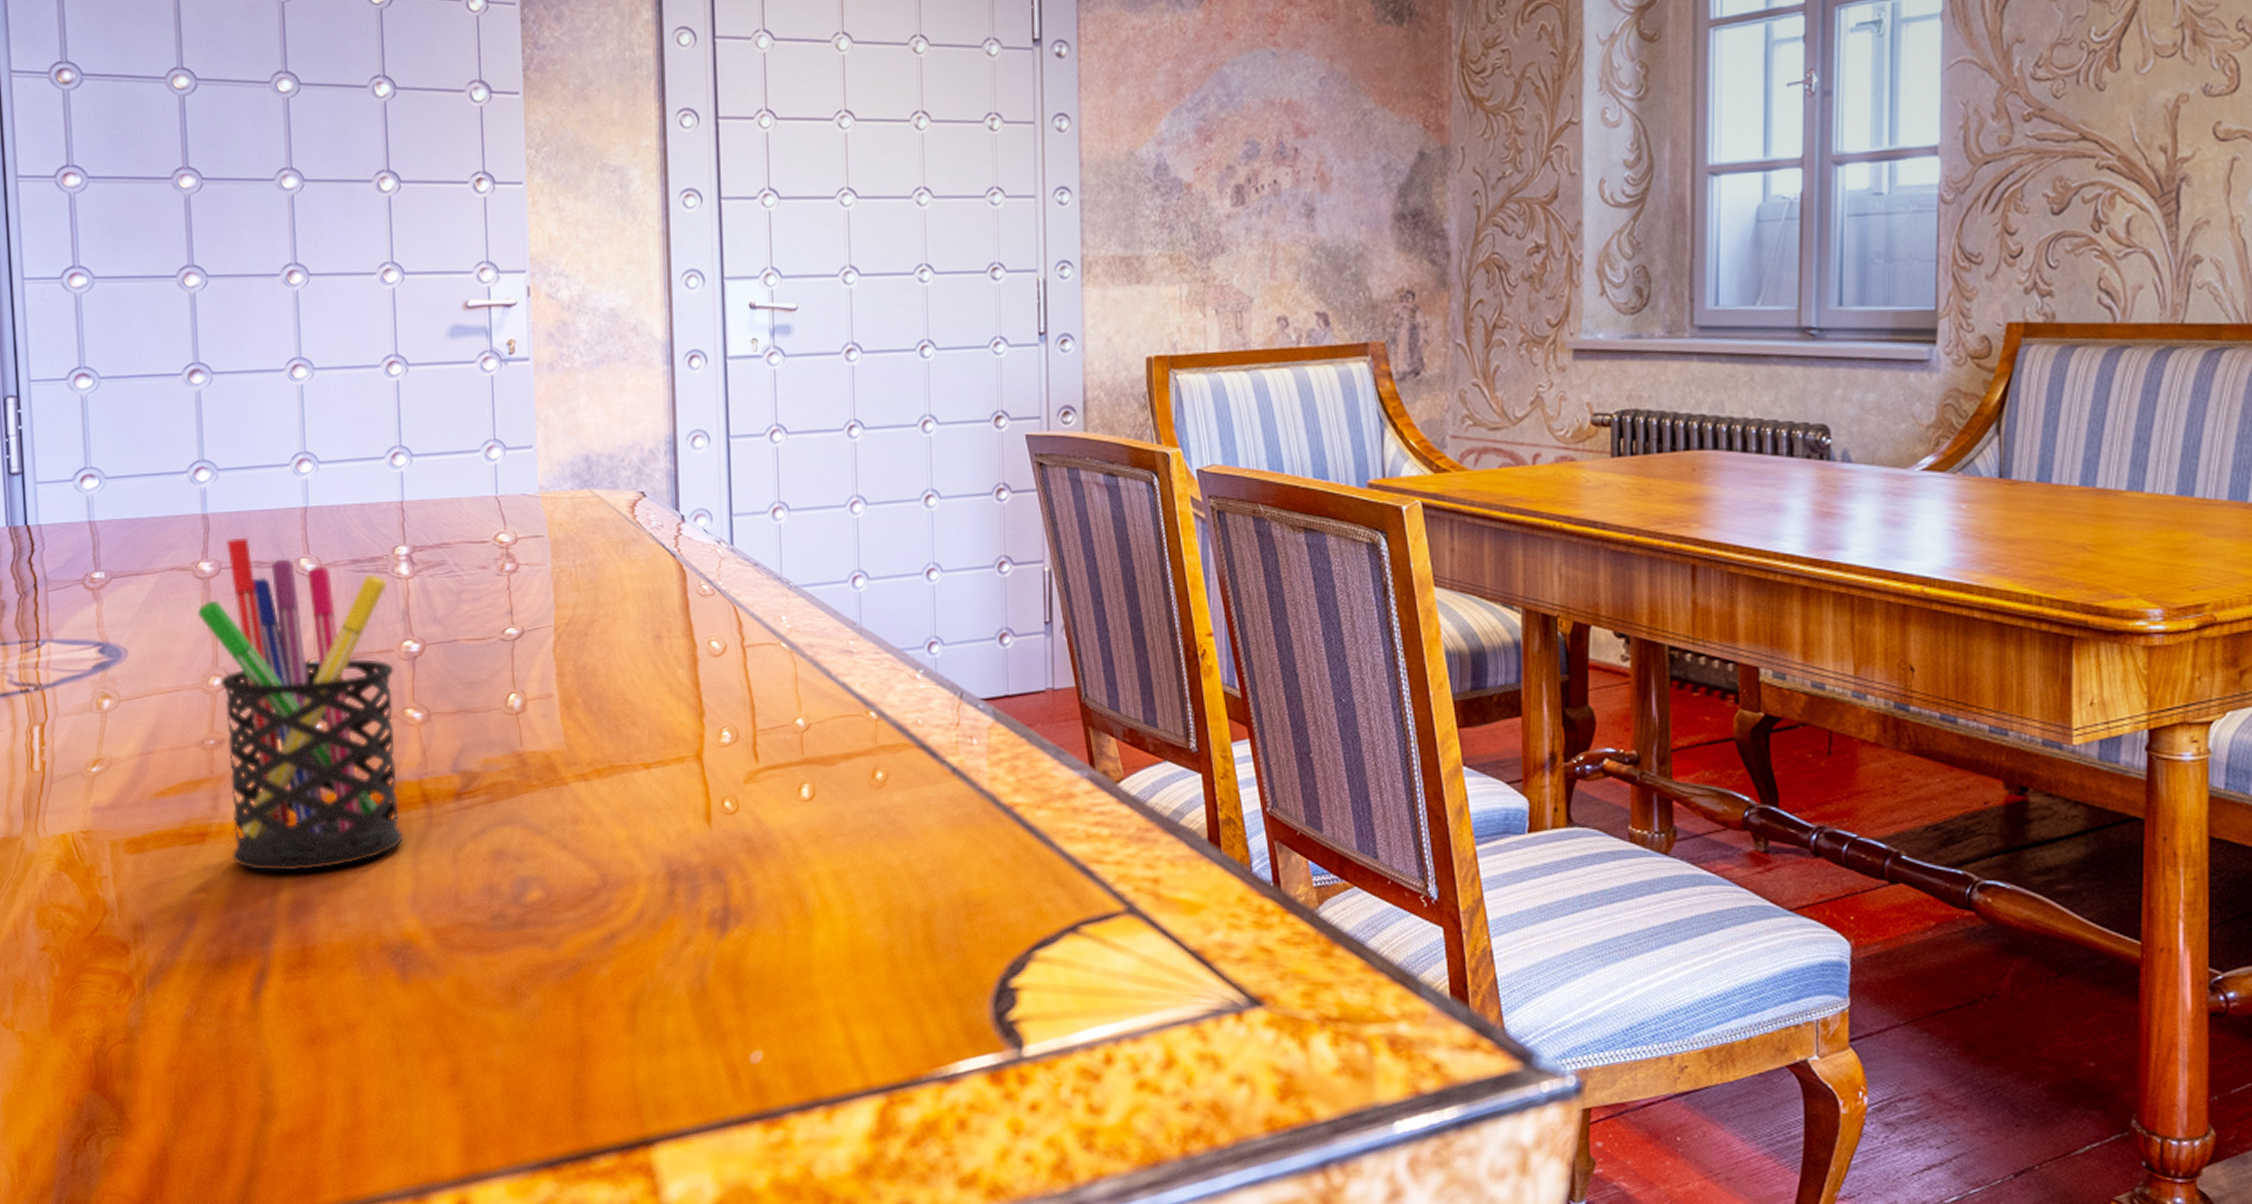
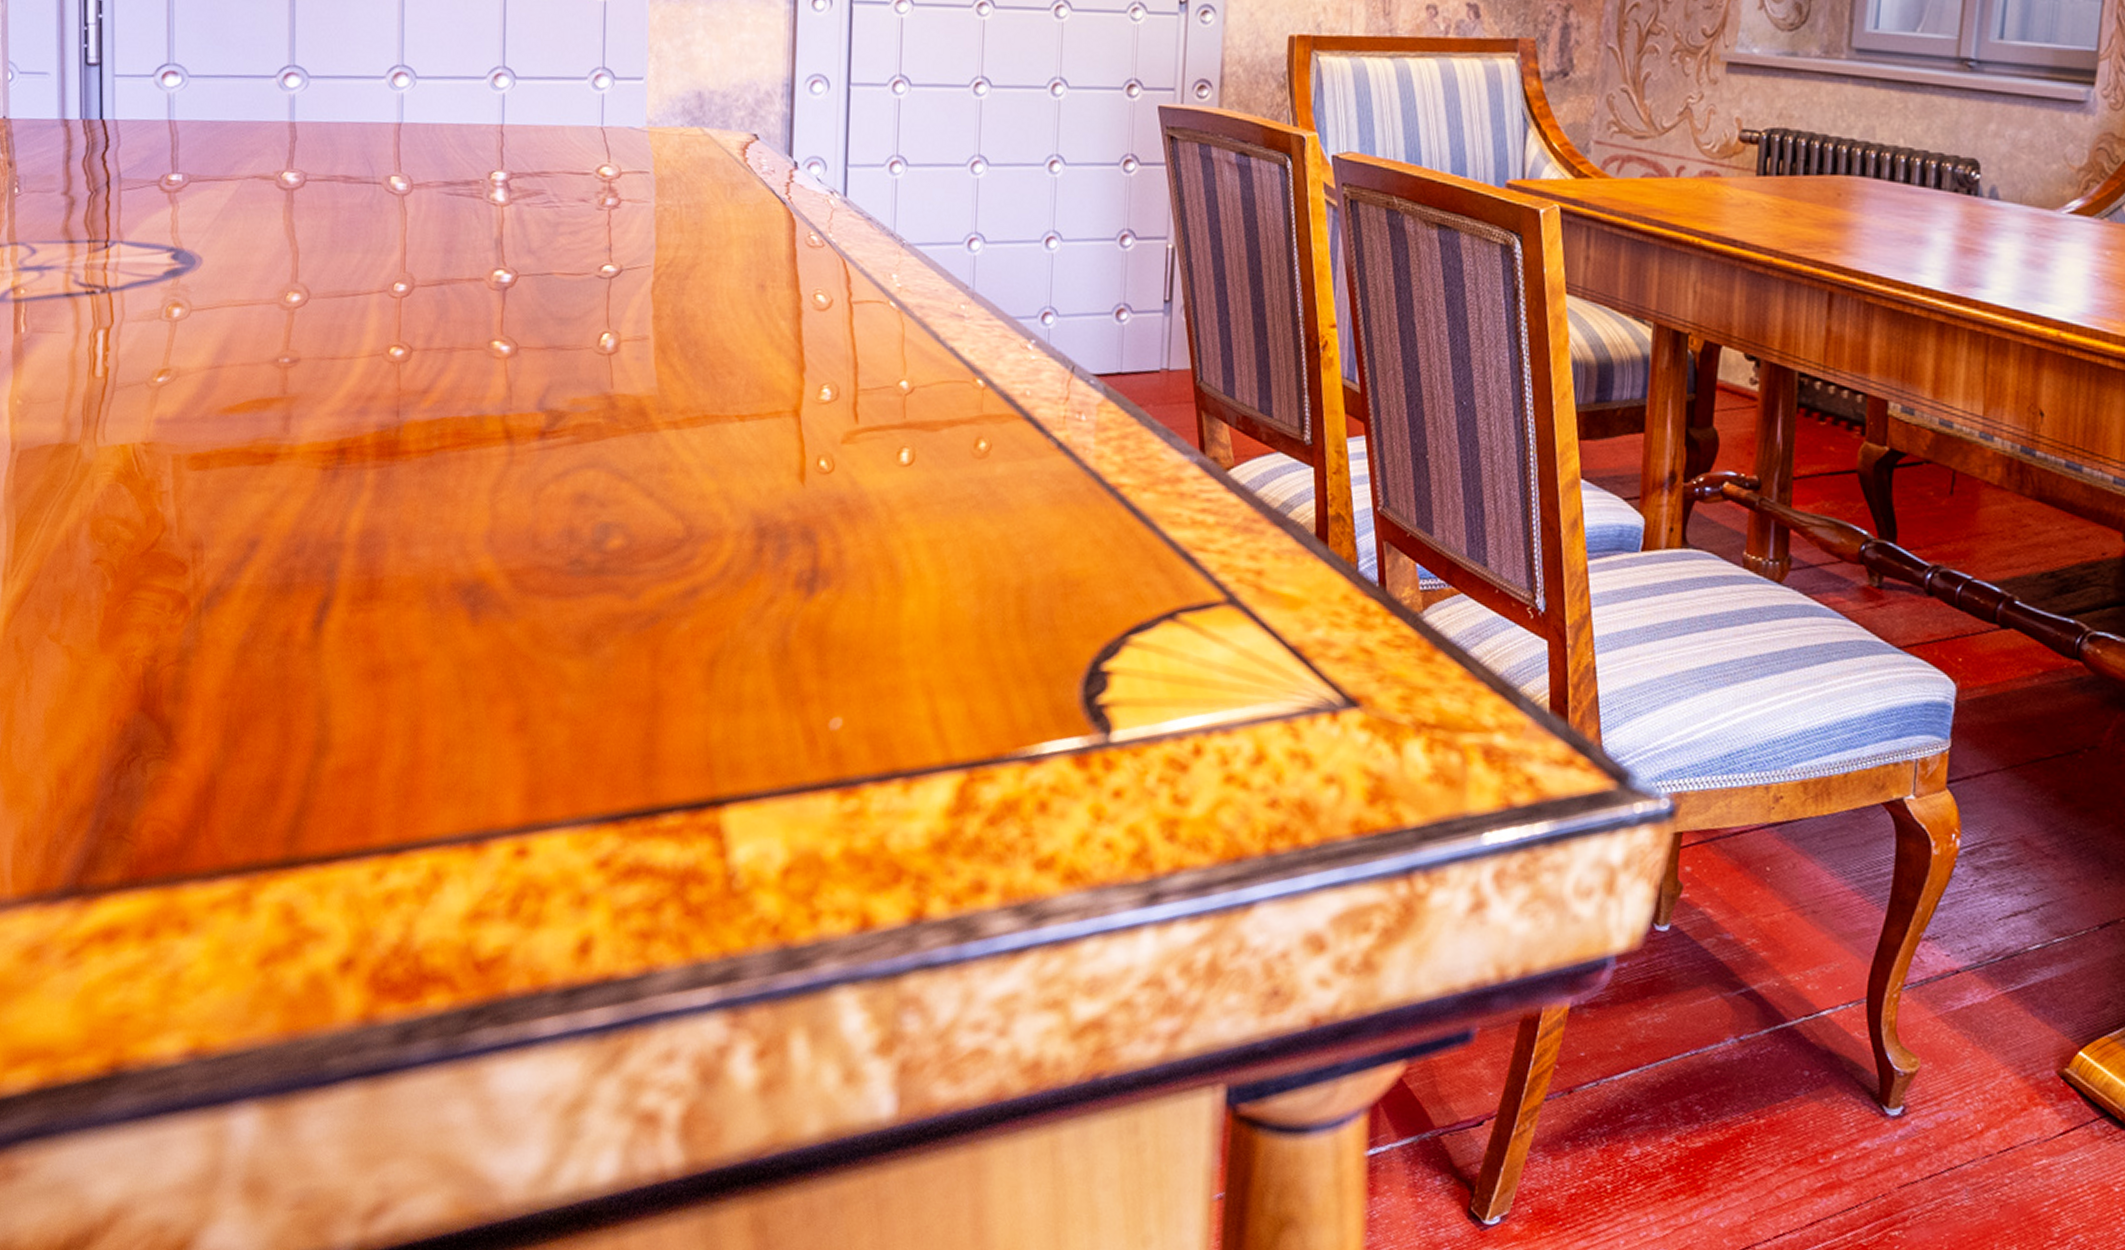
pen holder: present [197,537,404,871] -> none [278,149,483,501]

